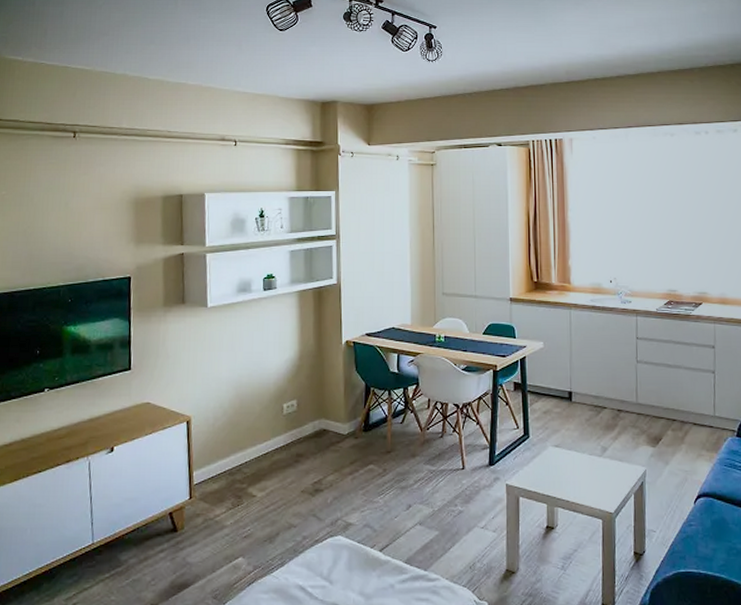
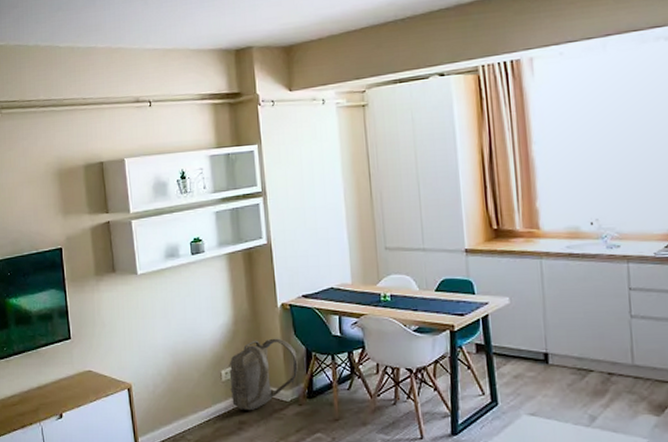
backpack: none [290,373,357,443] -> present [229,338,298,410]

